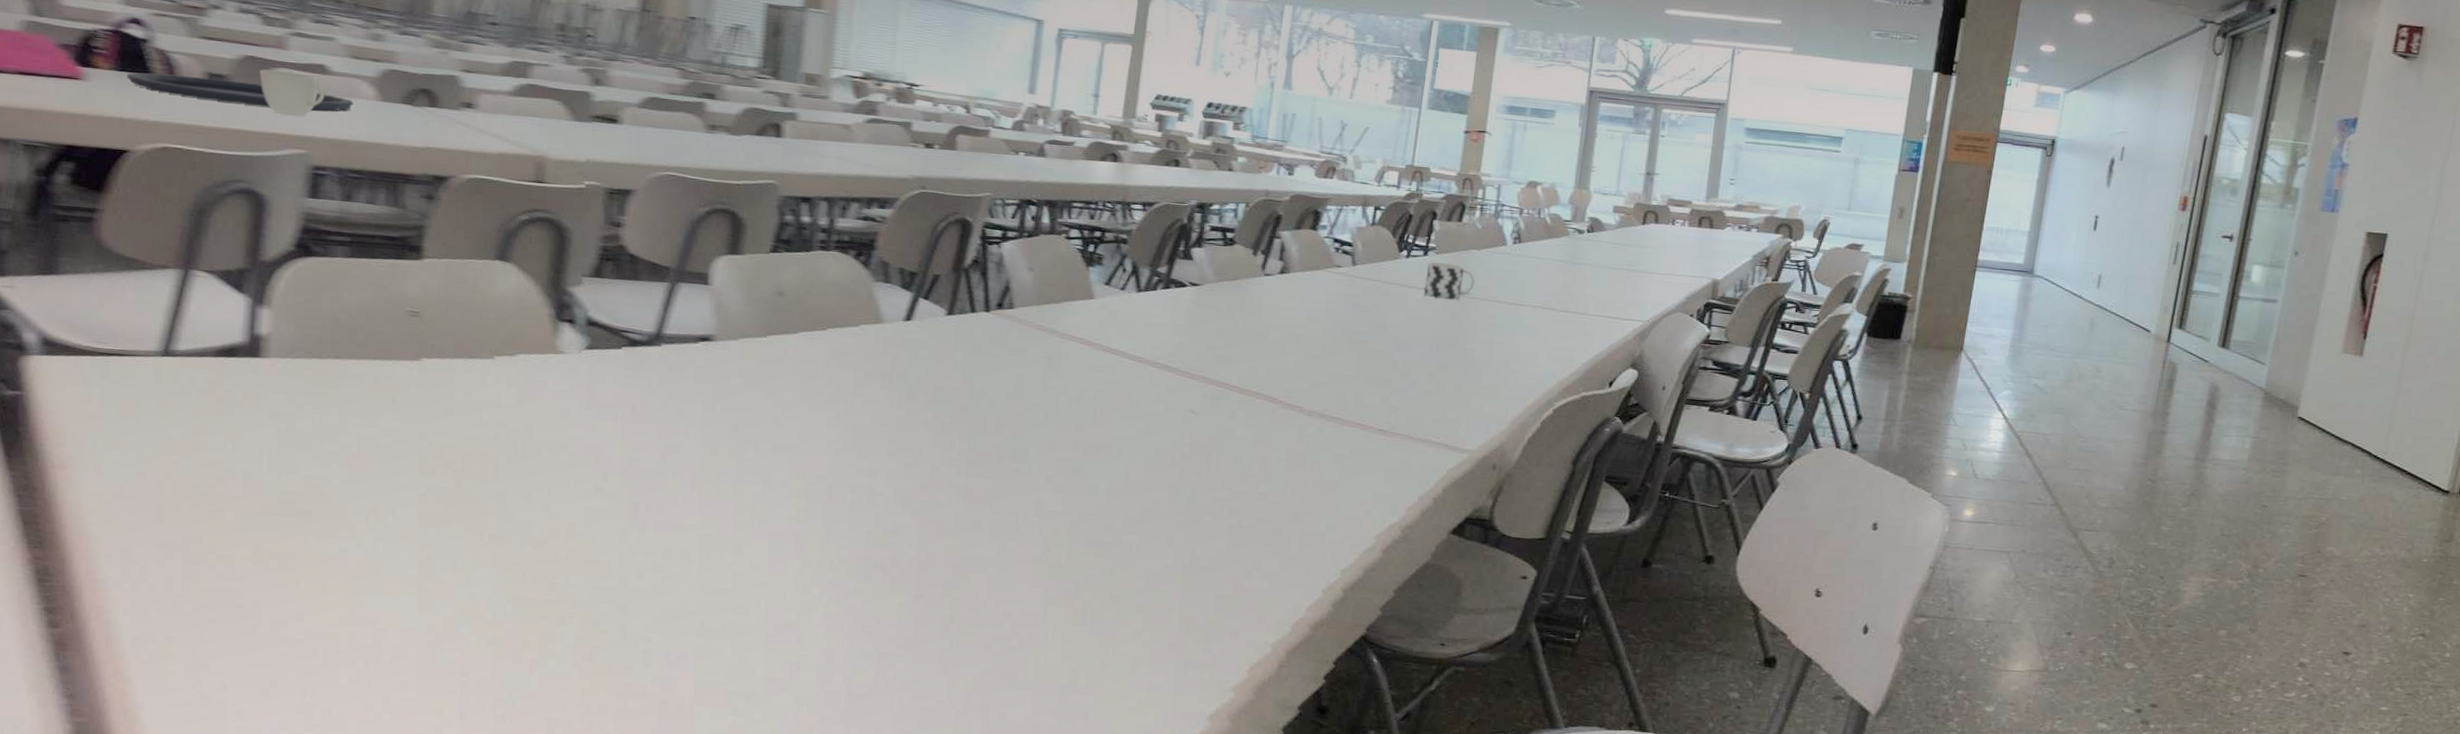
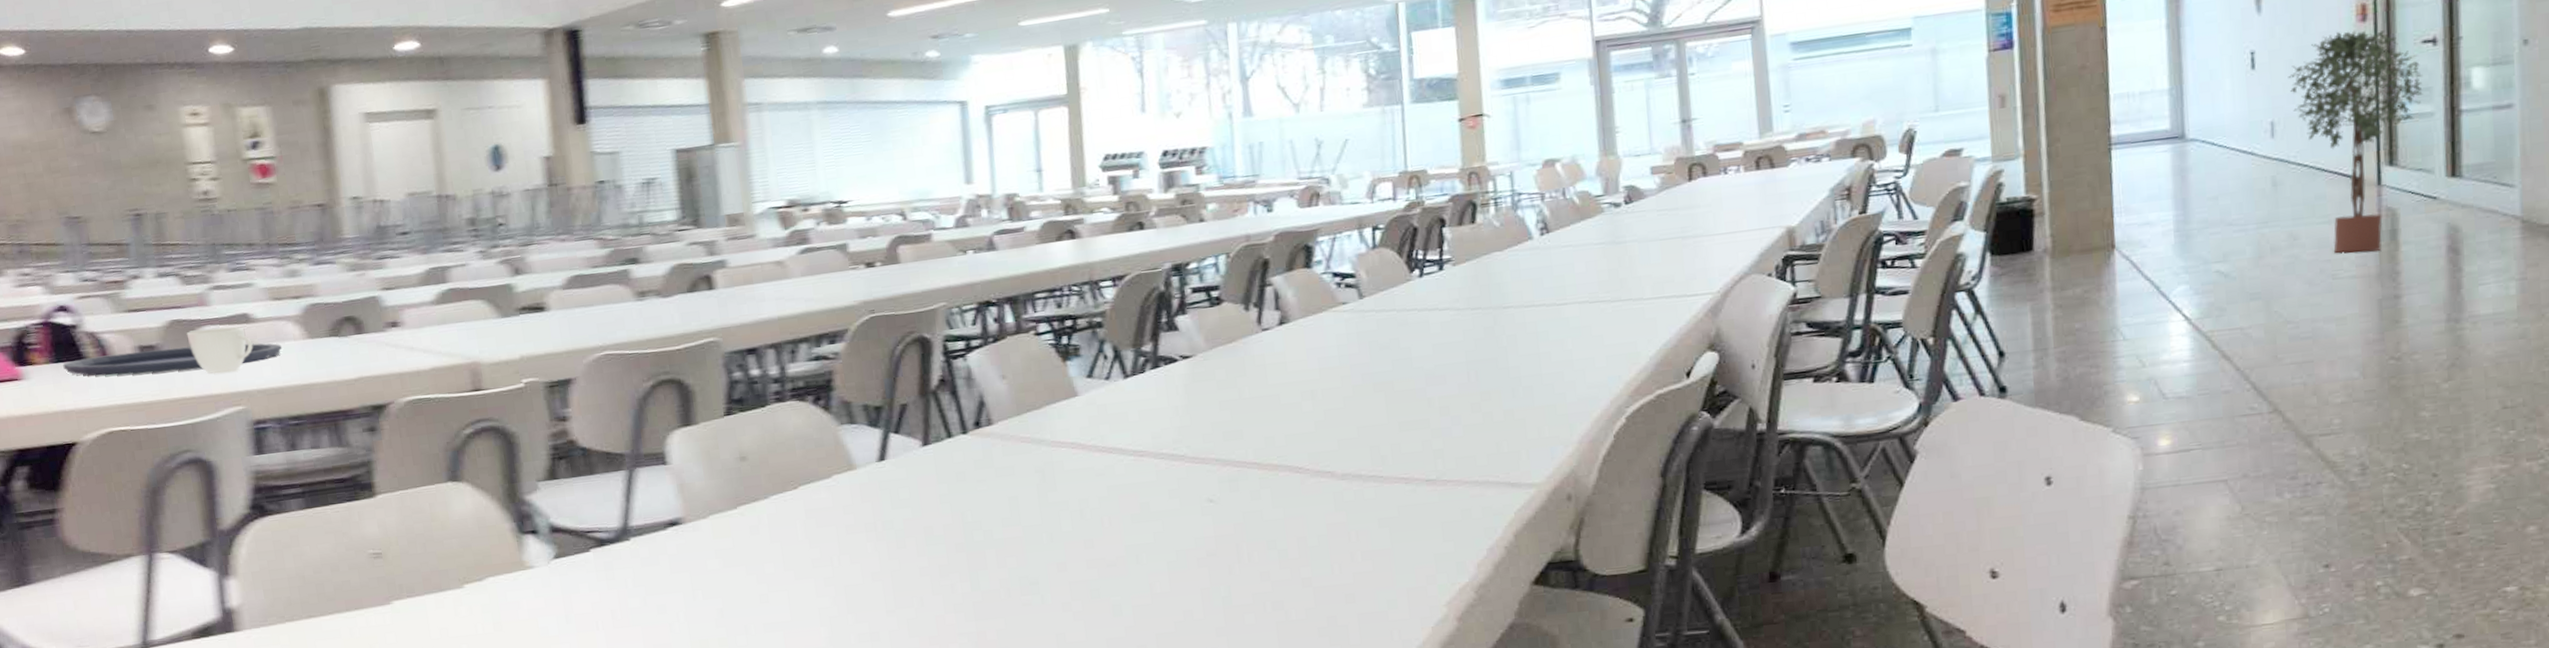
cup: present [1423,261,1475,302] -> none [1445,272,1505,319]
potted tree: none [2117,215,2217,394] -> present [2288,30,2423,254]

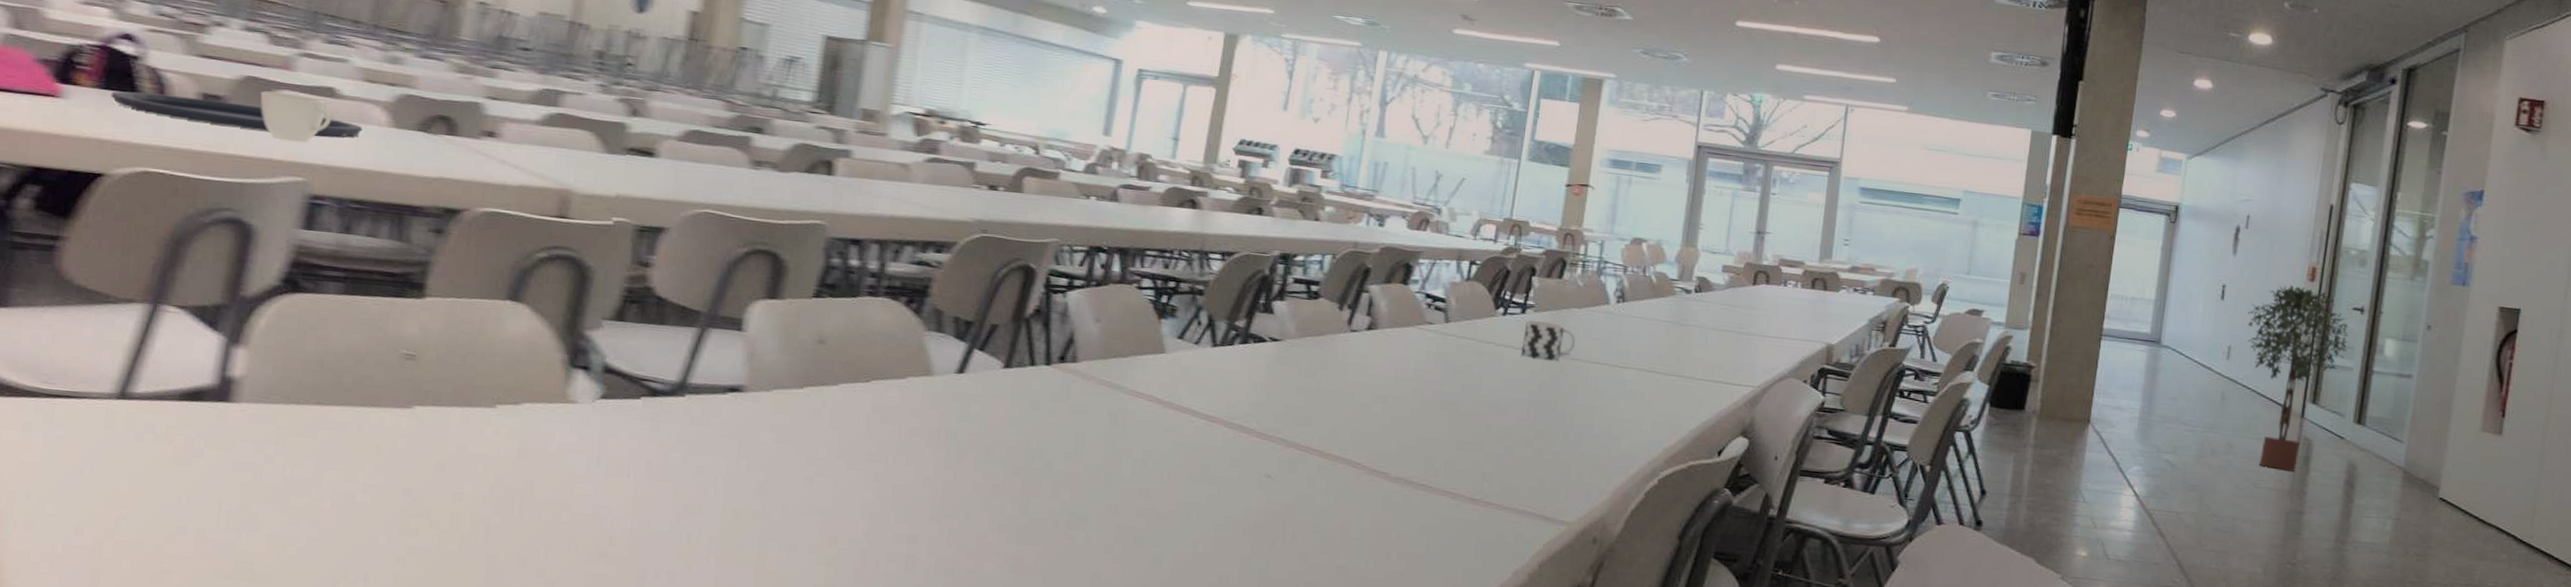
cup: none [1445,272,1505,319] -> present [1520,319,1576,363]

